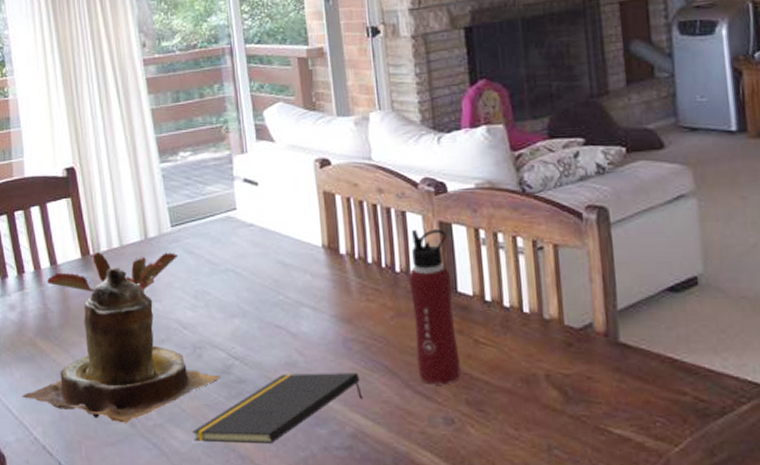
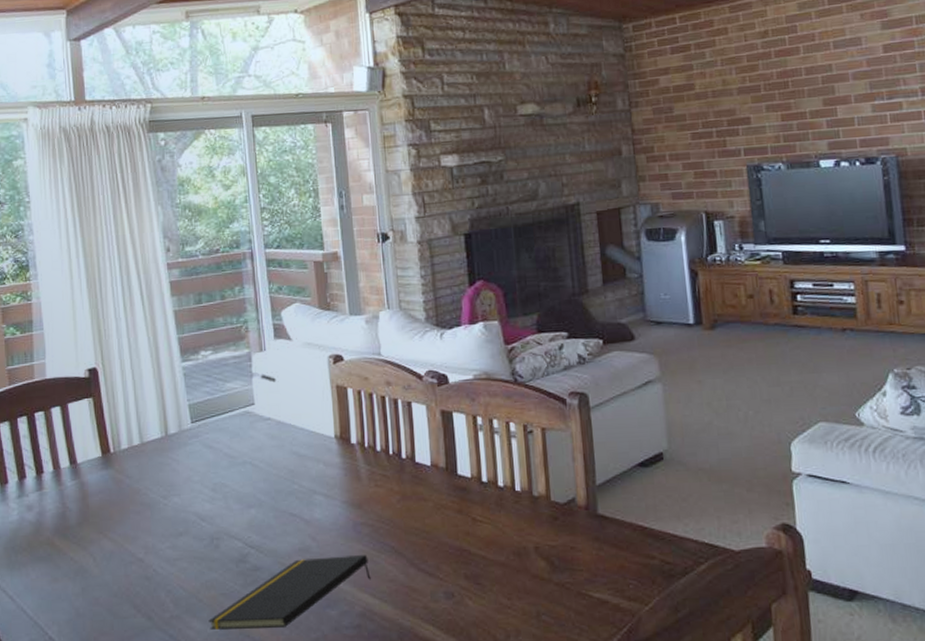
teapot: present [22,267,220,423] -> none [37,464,236,617]
plant: present [47,251,179,292] -> none [67,446,198,490]
water bottle: present [408,228,461,385] -> none [413,417,460,562]

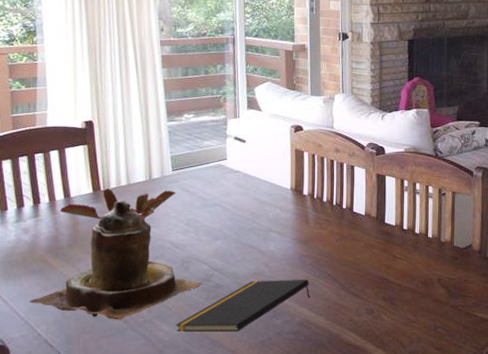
teapot: none [37,464,236,617] -> present [29,200,202,320]
plant: none [67,446,198,490] -> present [61,189,176,220]

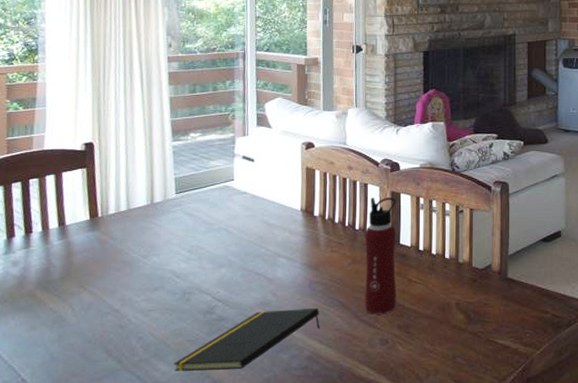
teapot: present [29,200,202,320] -> none [14,227,203,361]
plant: present [61,189,176,220] -> none [54,214,179,249]
water bottle: none [351,178,382,287] -> present [364,197,396,315]

